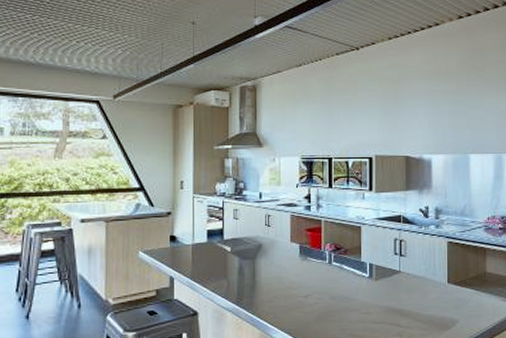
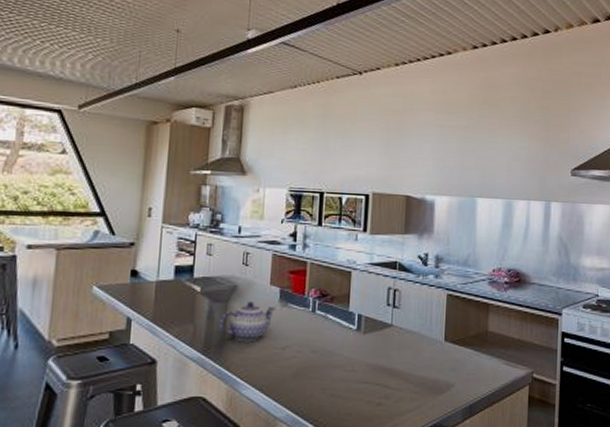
teapot: none [250,256,297,293] -> present [220,300,276,342]

